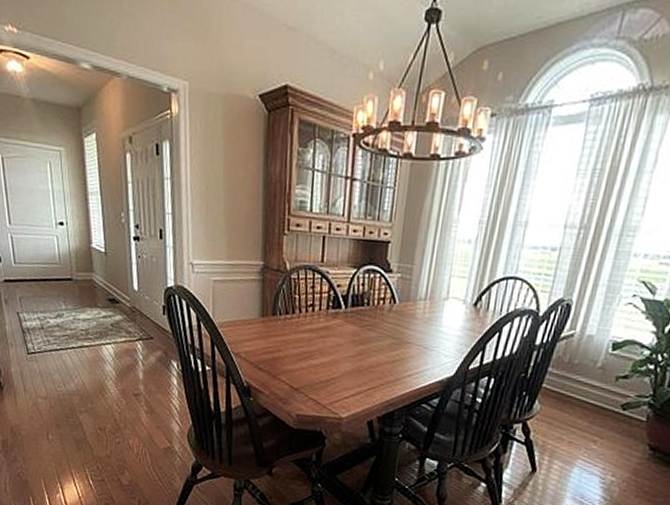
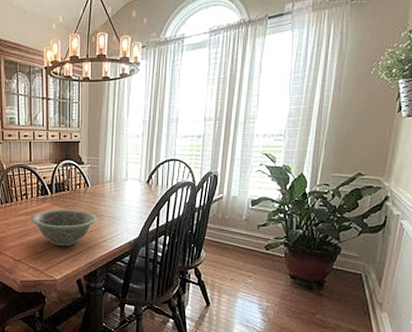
decorative bowl: none [315,328,402,378] -> present [30,209,97,247]

